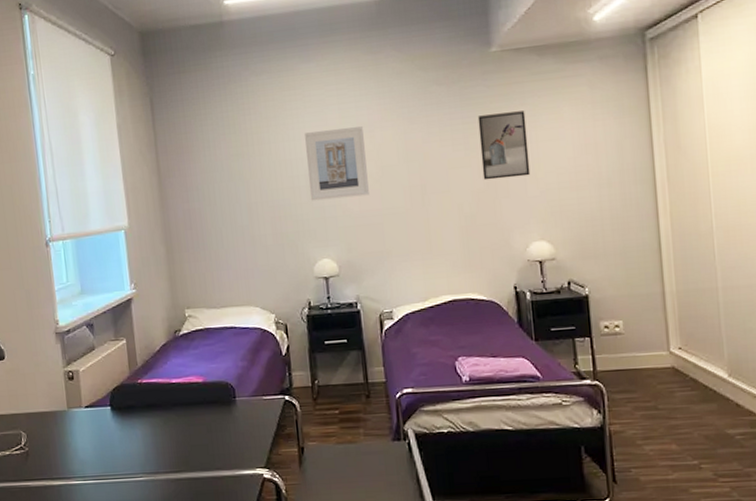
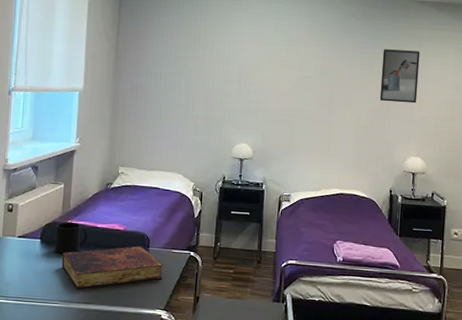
mug: none [125,382,163,420] -> present [54,222,87,254]
book: none [137,397,258,457] -> present [61,246,164,289]
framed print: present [305,126,369,201] -> none [239,38,291,98]

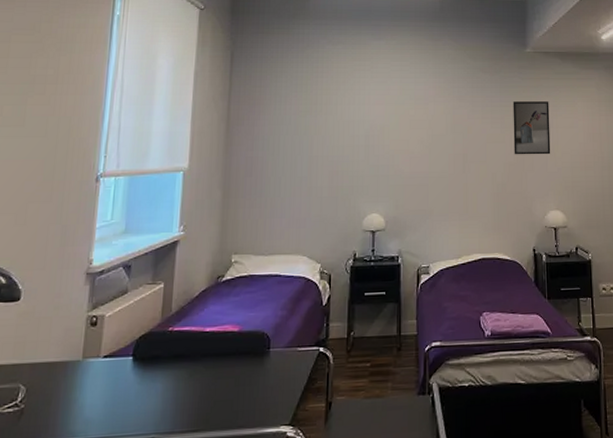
mug: present [54,222,87,254] -> none [151,330,193,372]
book: present [61,246,164,289] -> none [160,348,288,415]

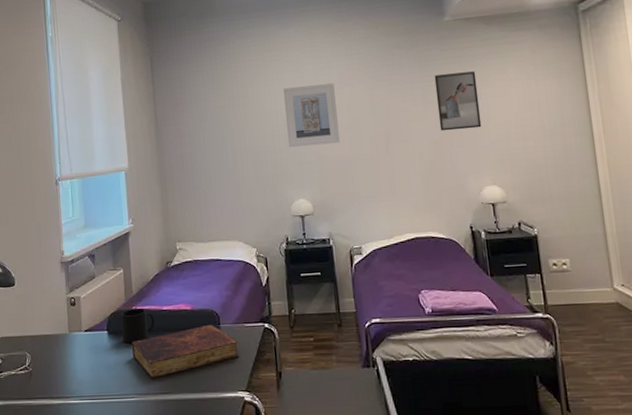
mug: none [151,330,193,372] -> present [121,308,154,344]
book: none [160,348,288,415] -> present [131,324,240,379]
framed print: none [367,99,419,160] -> present [283,83,340,148]

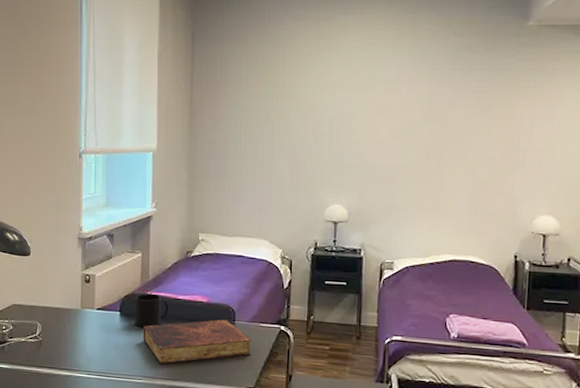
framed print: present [283,83,340,148] -> none [331,82,391,150]
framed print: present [434,71,482,131] -> none [500,87,553,151]

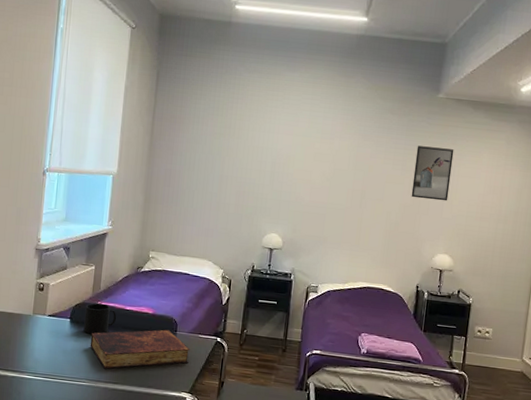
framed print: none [500,87,553,151] -> present [411,145,454,201]

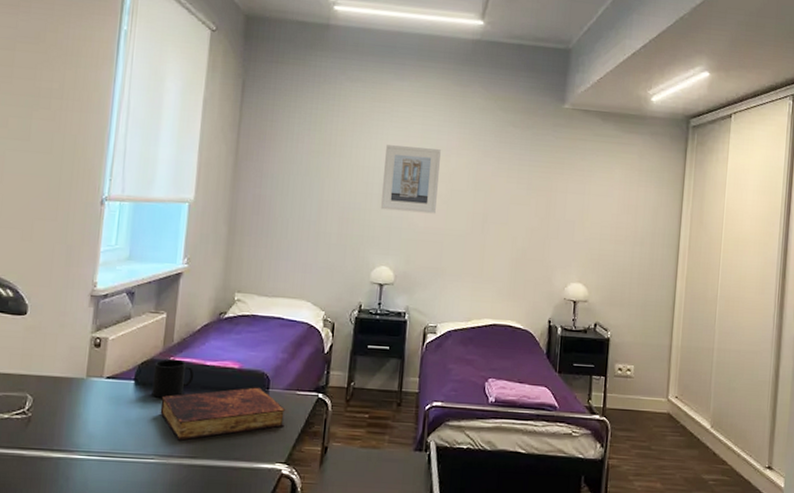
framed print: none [272,128,326,190] -> present [380,145,441,214]
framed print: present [411,145,454,201] -> none [538,162,584,223]

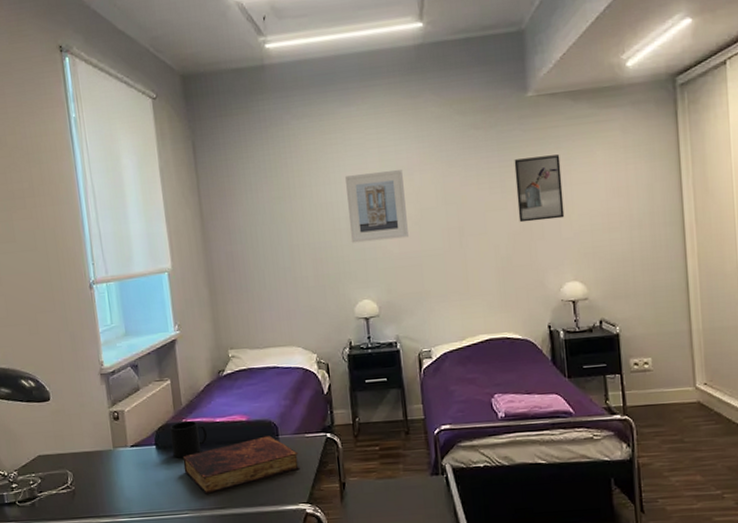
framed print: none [538,162,584,223] -> present [514,154,565,223]

